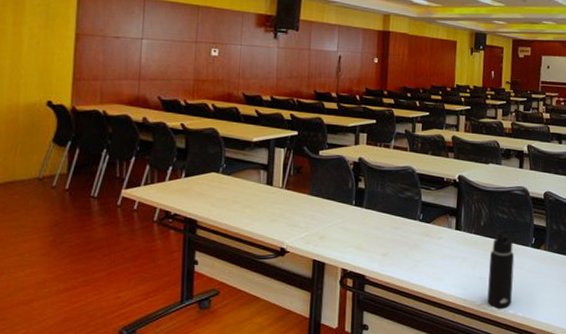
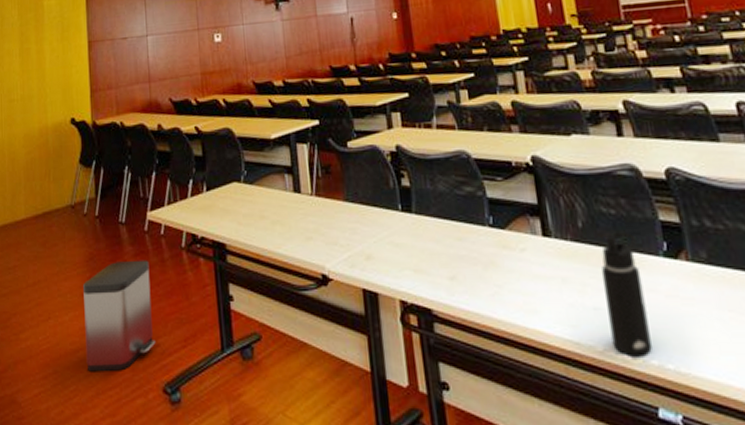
pedal bin: none [40,228,118,319] -> present [83,260,156,372]

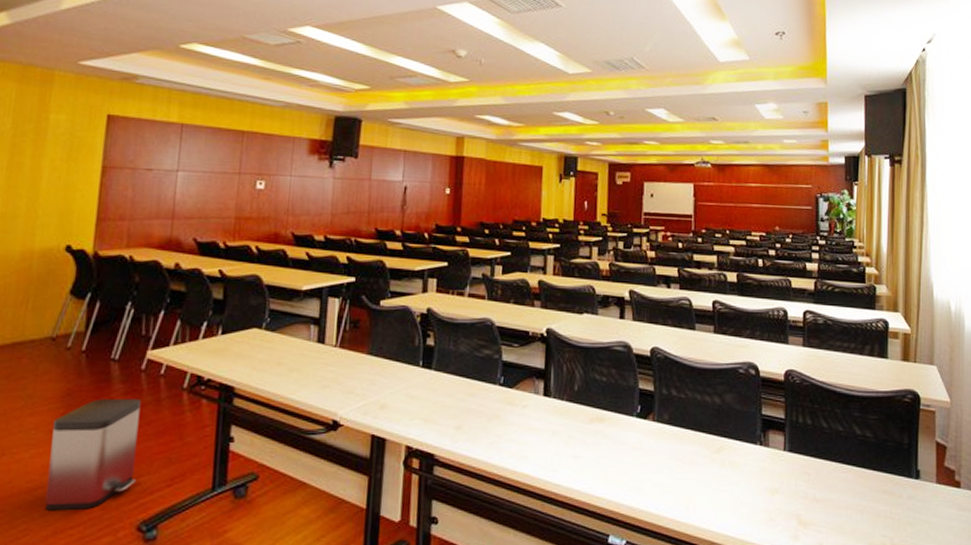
water bottle: present [601,232,652,357] -> none [583,395,618,495]

